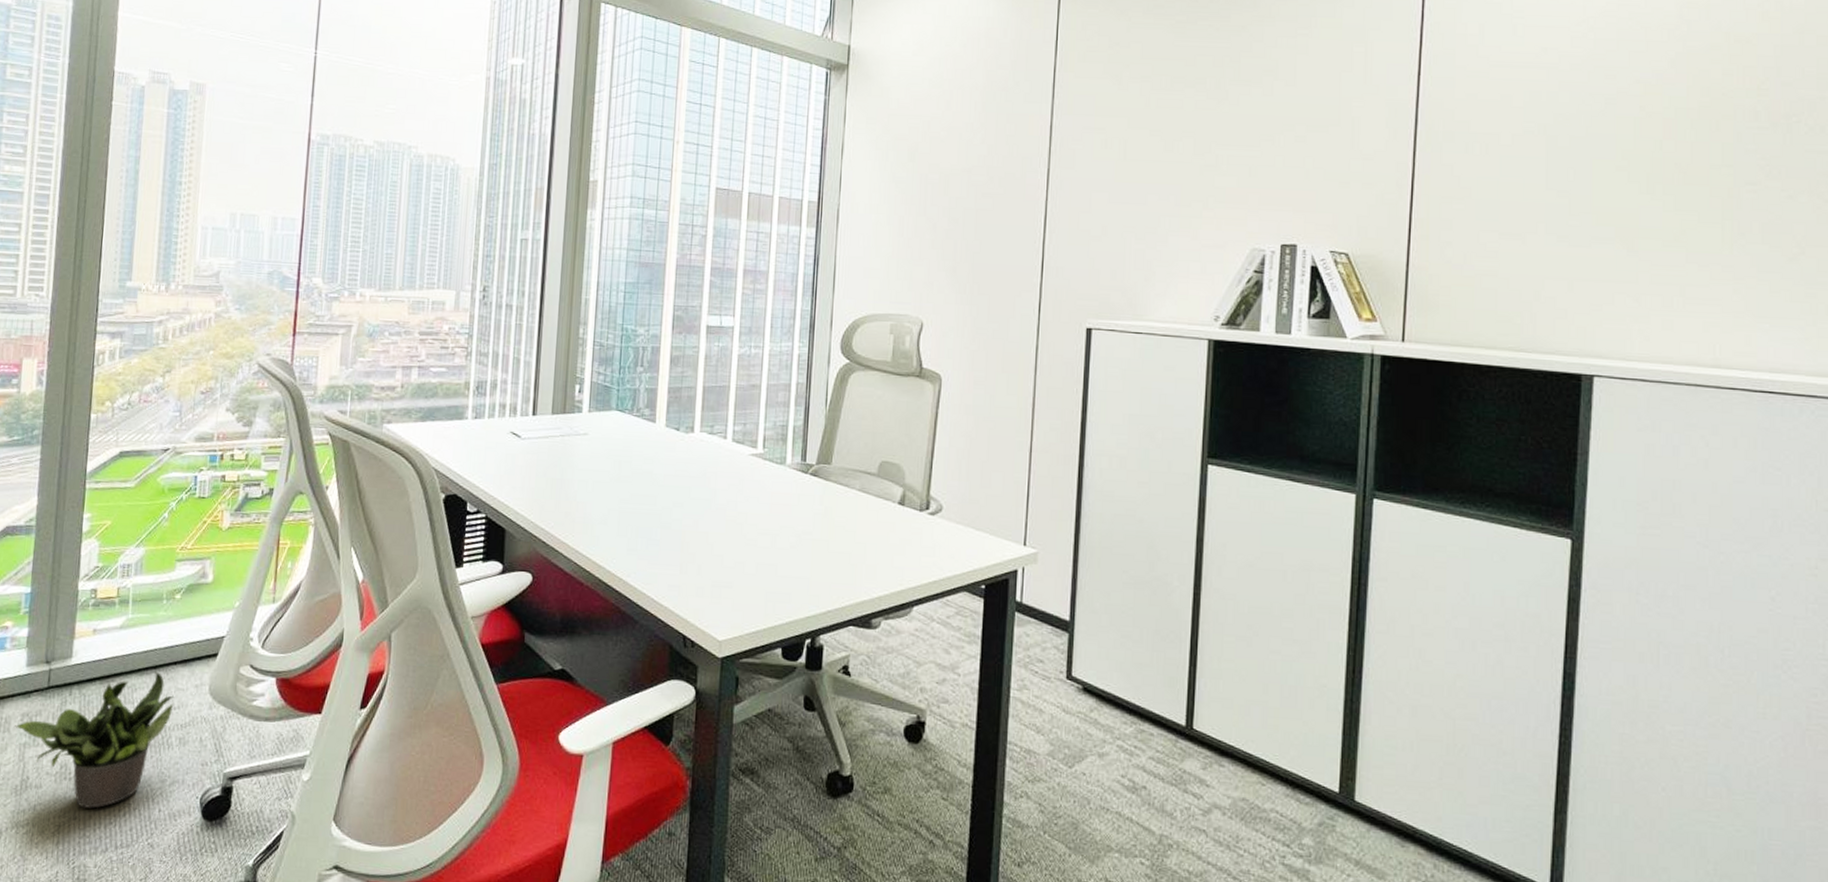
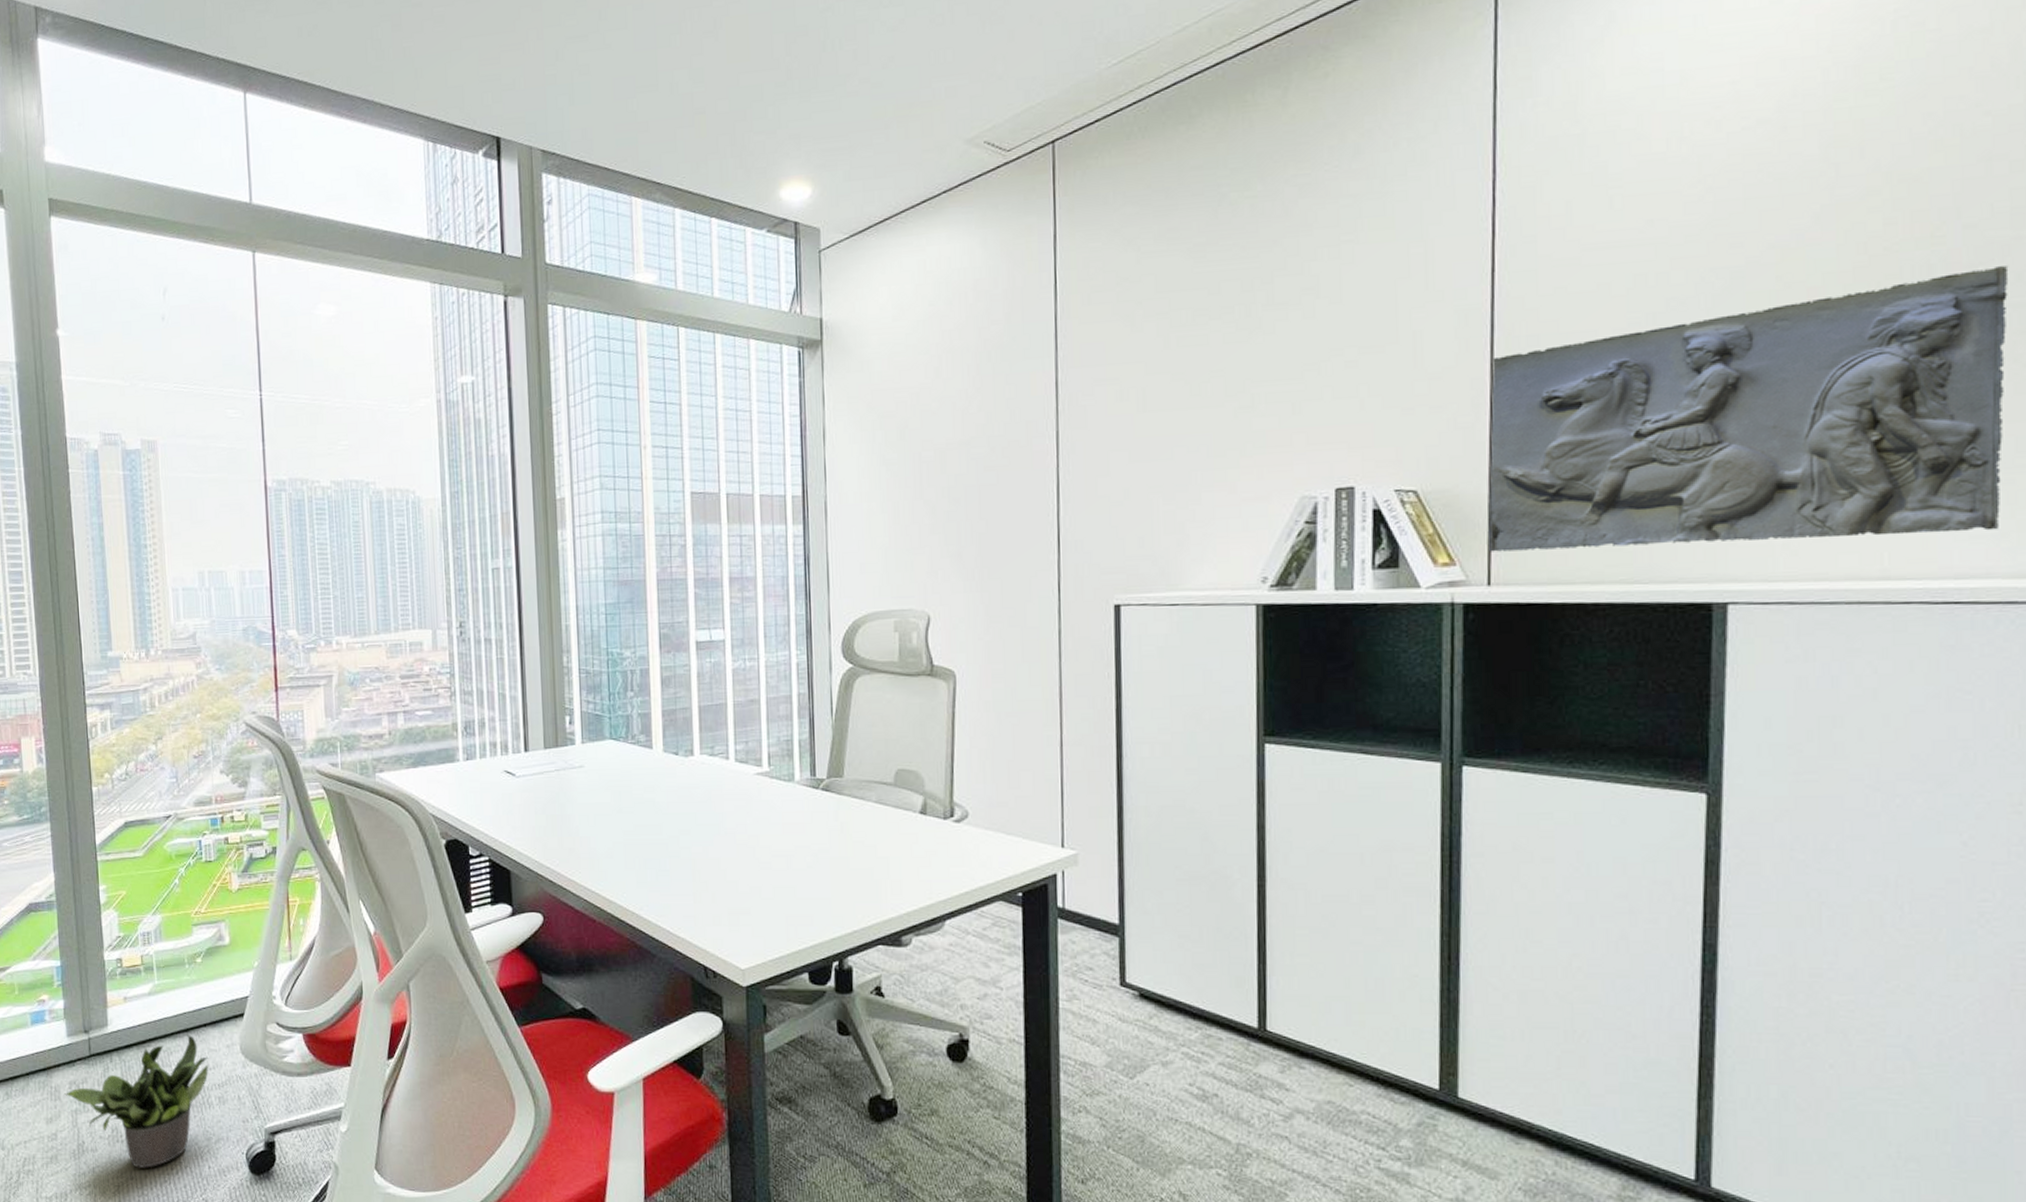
relief sculpture: none [1403,118,1815,335] -> present [1487,265,2009,552]

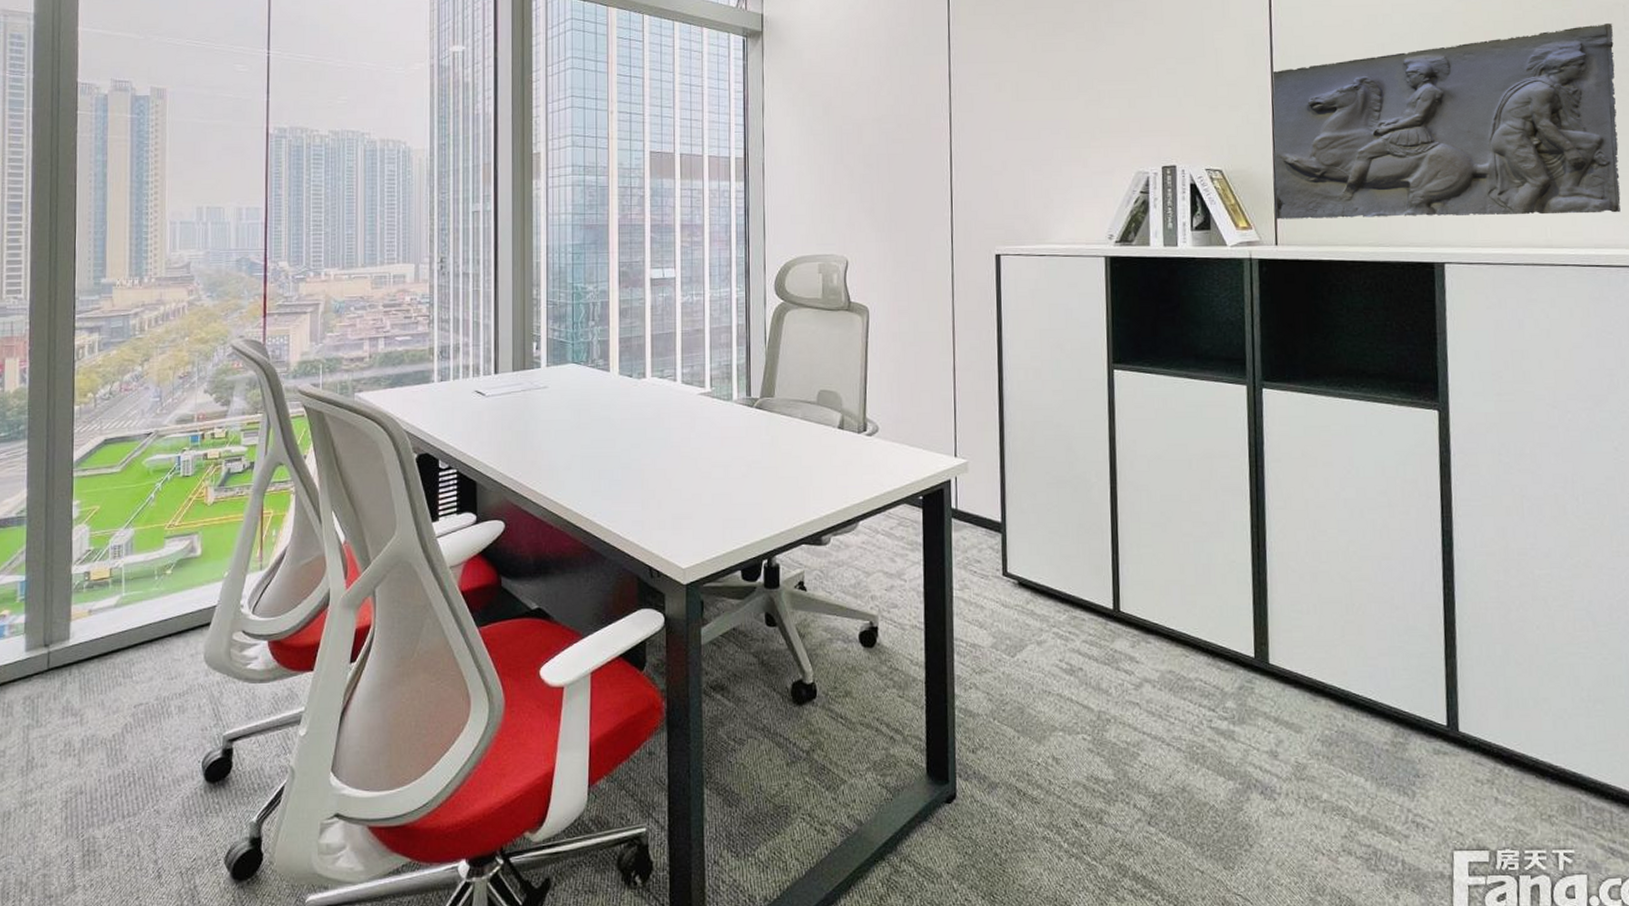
potted plant: present [63,1034,209,1168] -> none [16,644,172,782]

